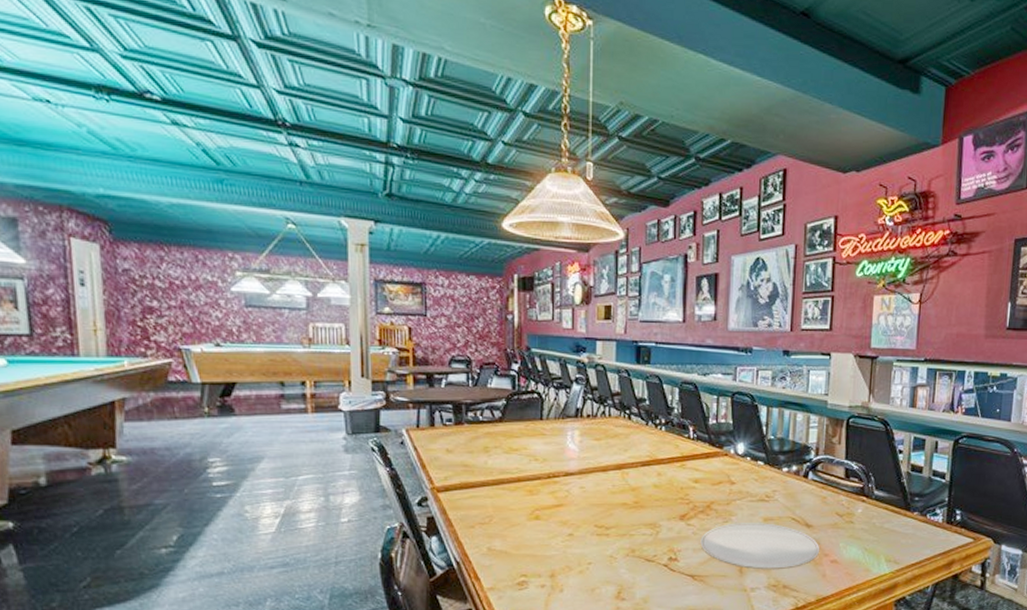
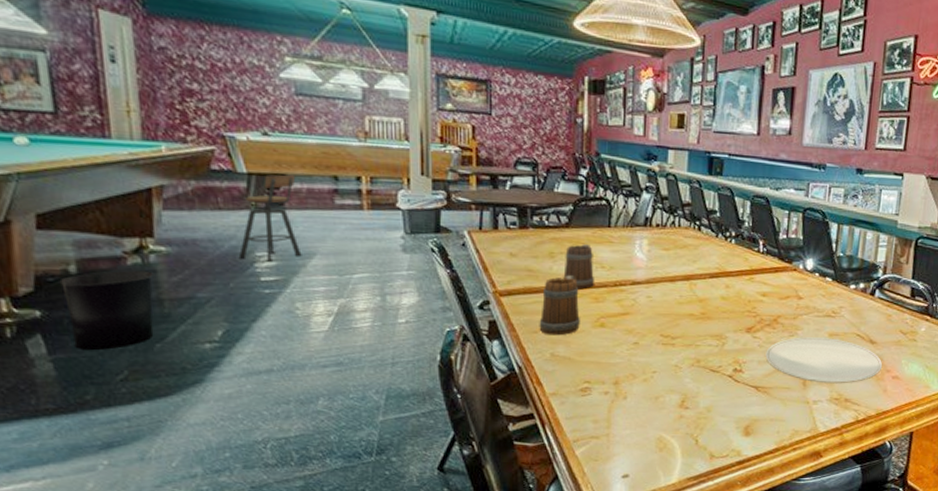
waste bin: none [31,480,115,559] -> present [59,270,154,351]
bar stool: none [192,382,251,468] -> present [238,174,302,263]
beer mug: none [475,469,515,530] -> present [539,275,580,336]
beer mug: none [498,438,528,483] -> present [563,244,594,290]

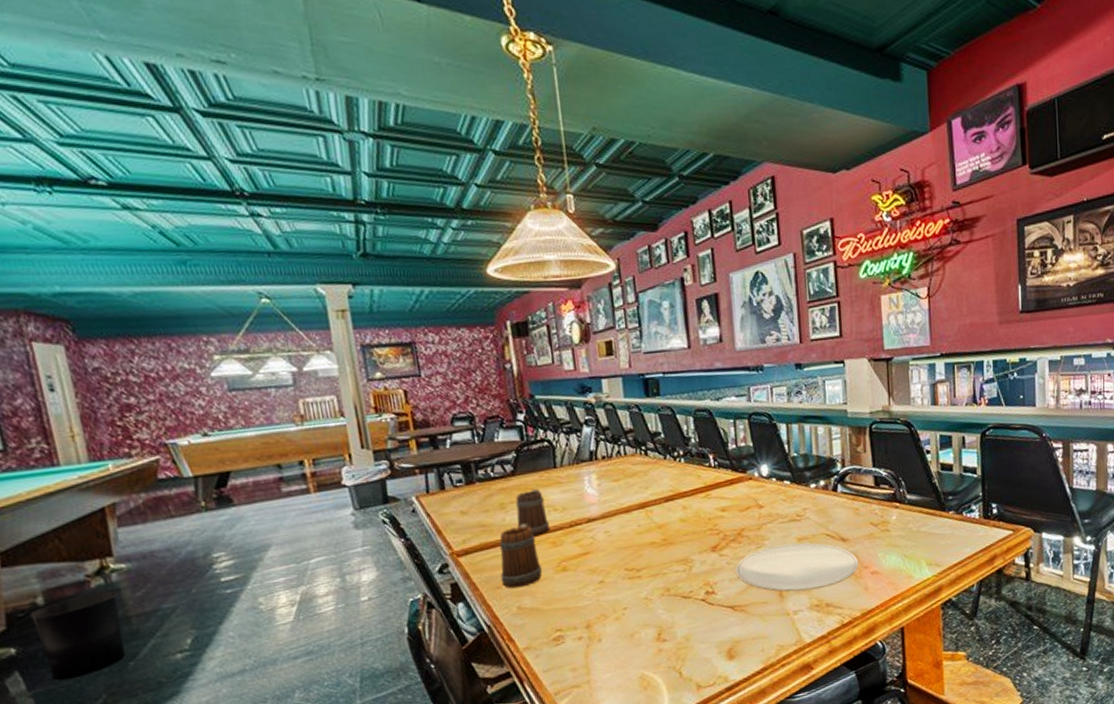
bar stool: present [238,174,302,263] -> none [195,470,258,565]

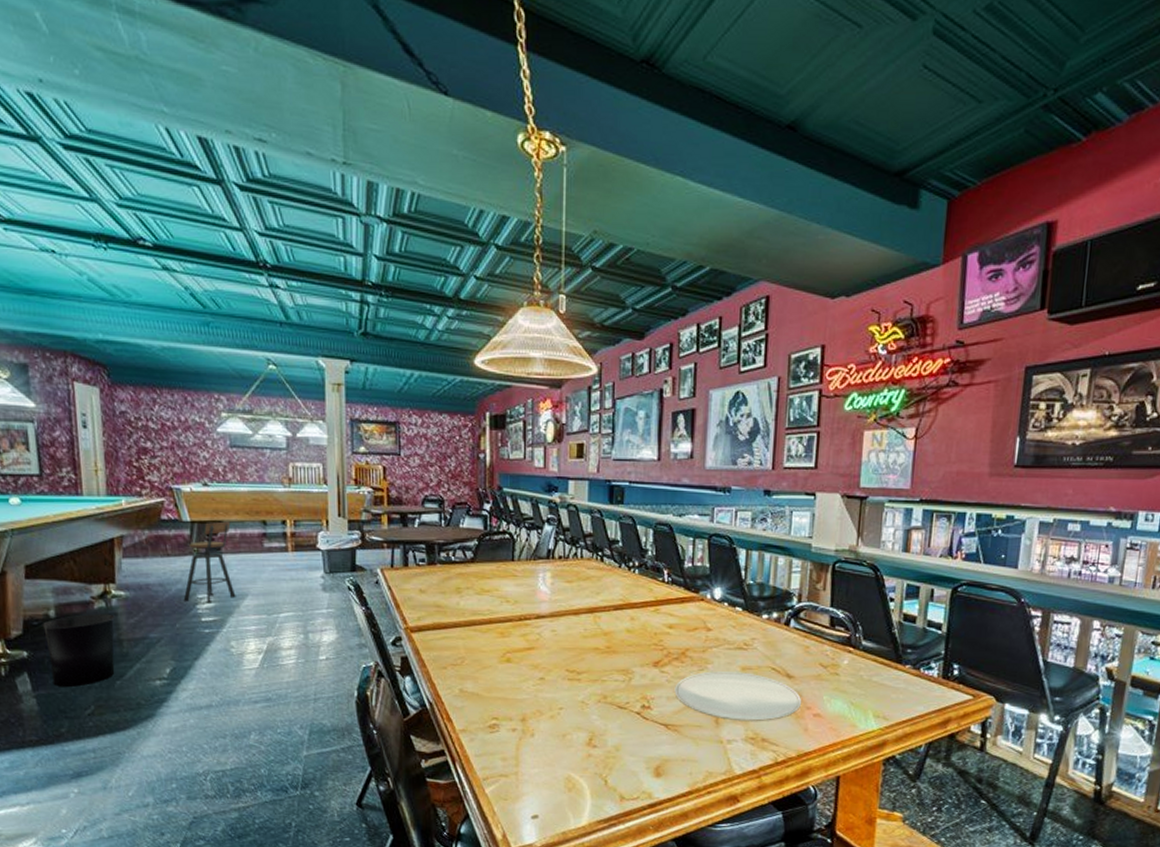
bar stool: none [195,470,258,565] -> present [183,521,236,605]
beer mug: present [499,523,542,589] -> none [448,610,487,671]
beer mug: present [515,489,549,537] -> none [470,579,499,625]

